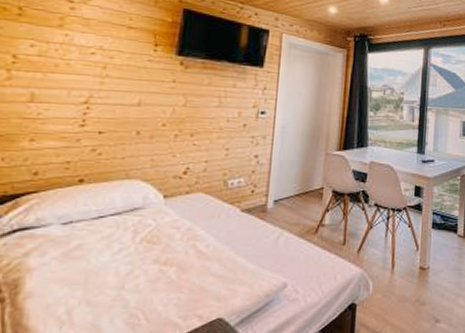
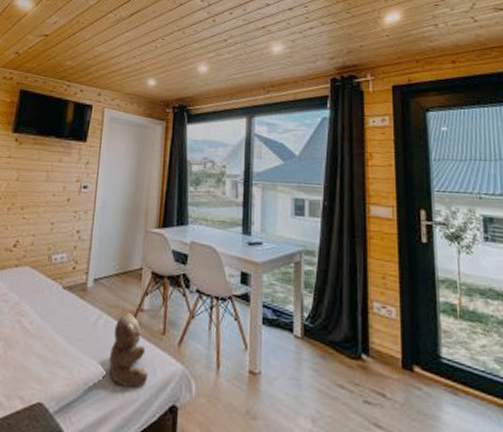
teddy bear: none [291,229,330,294] -> present [109,313,149,389]

